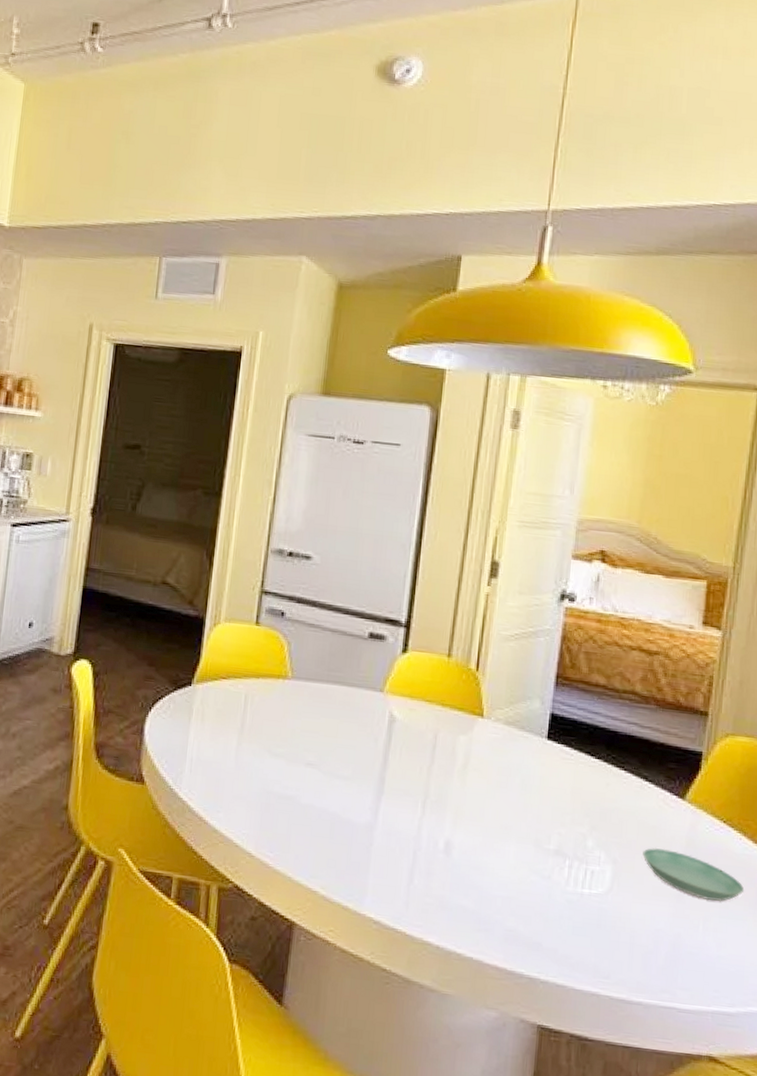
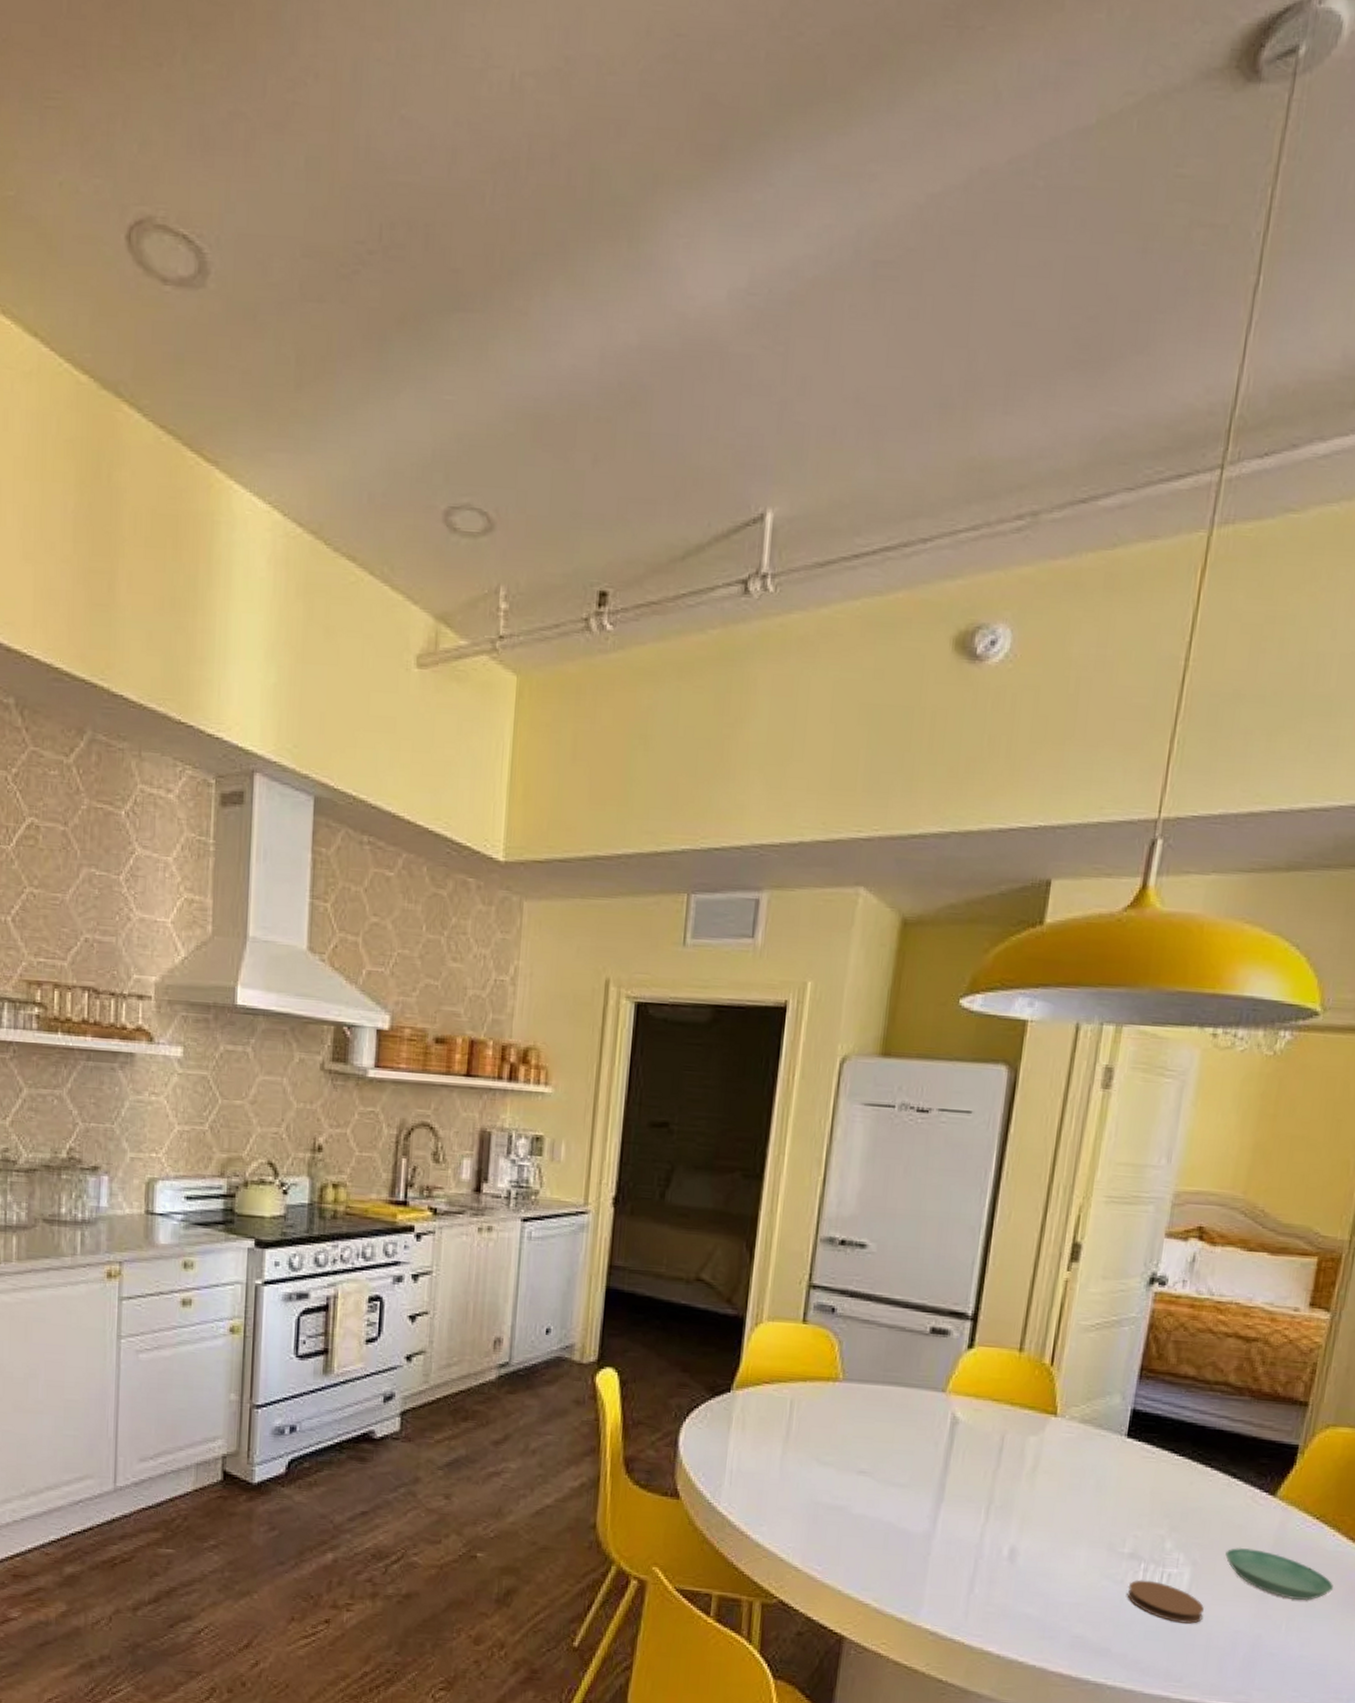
coaster: none [554,876,626,921] -> present [1127,1579,1204,1624]

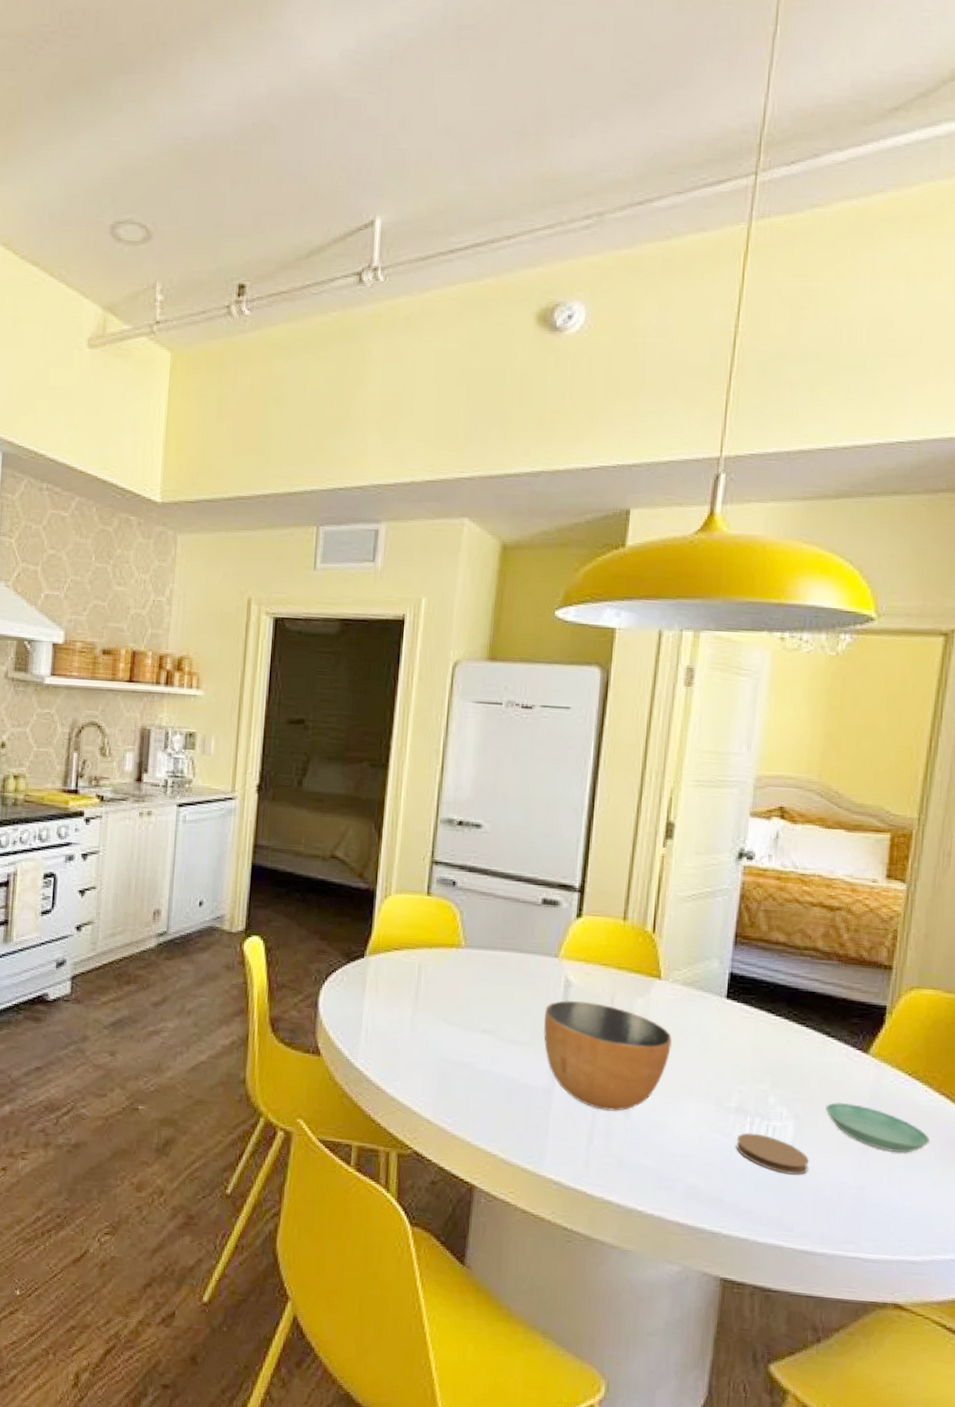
bowl: none [925,1438,1065,1558] -> present [543,1000,673,1111]

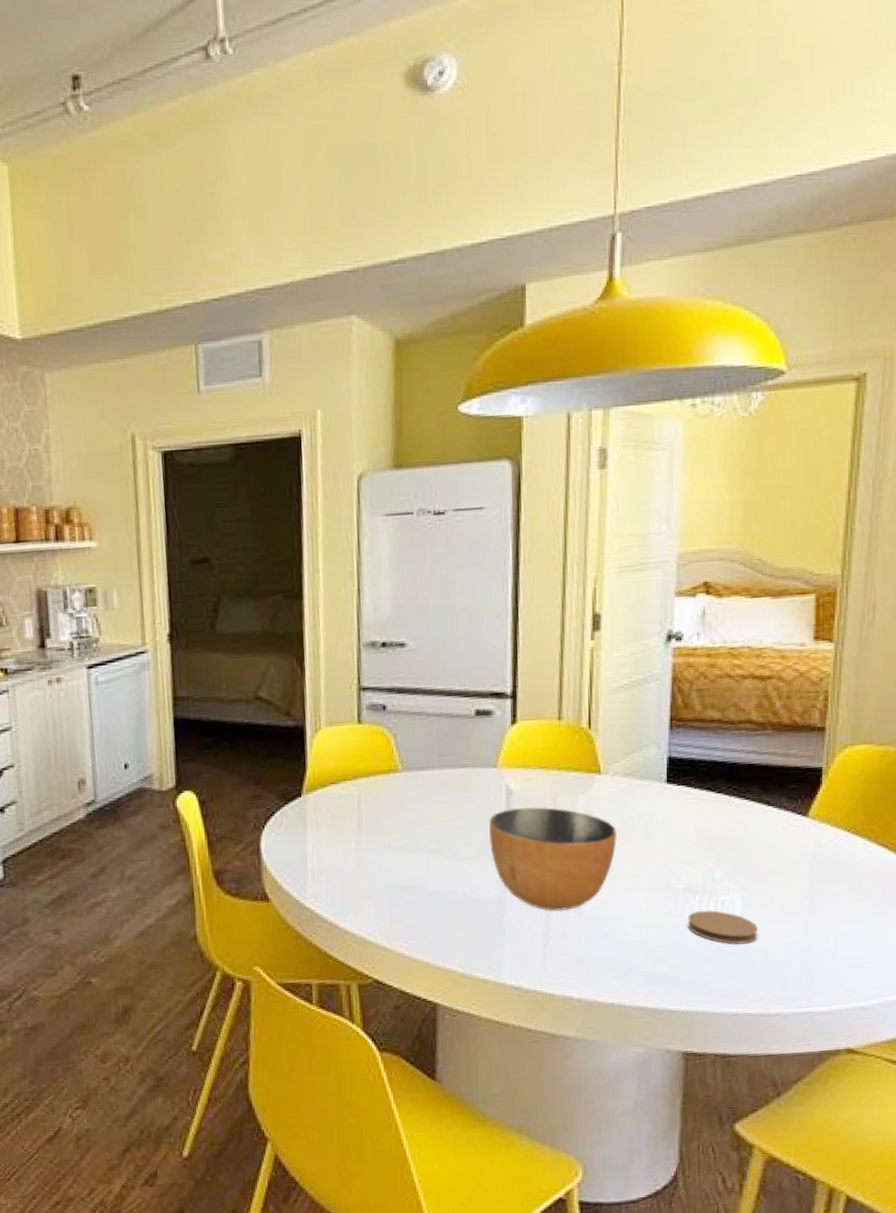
saucer: present [825,1102,931,1154] -> none [770,867,872,908]

